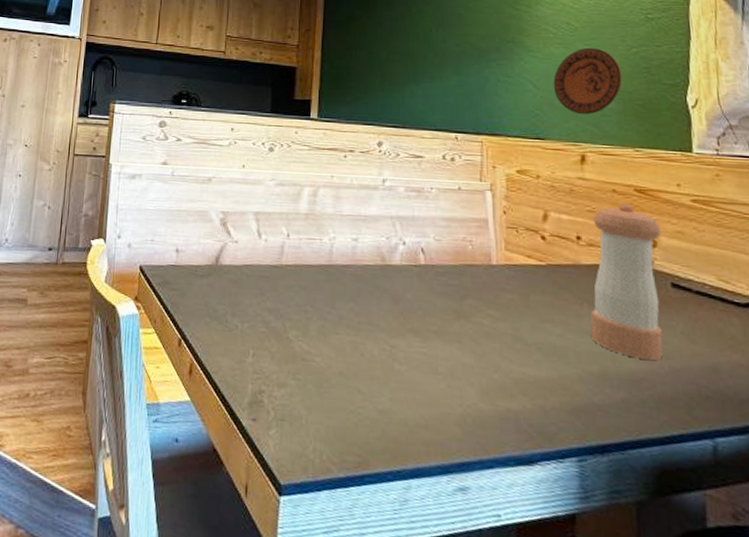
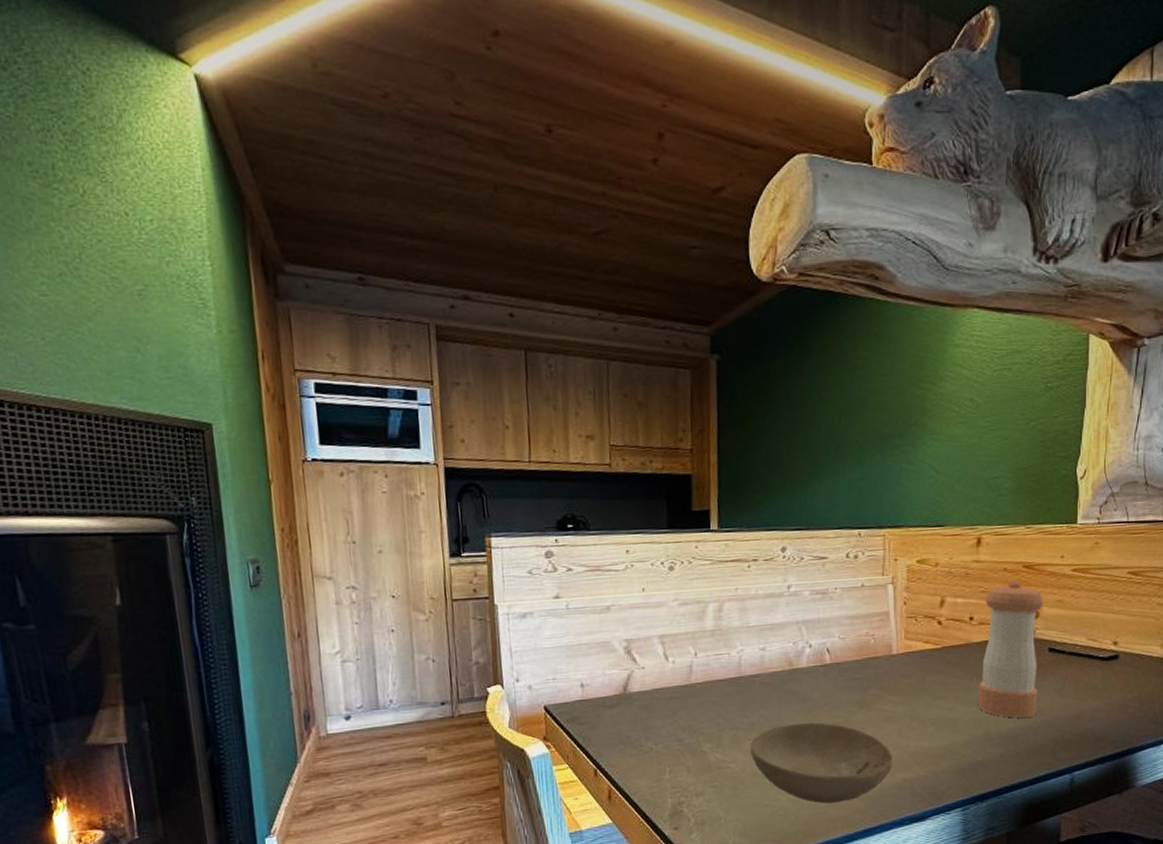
bowl: none [337,324,494,424] -> present [749,722,893,804]
decorative plate: present [553,47,623,115] -> none [954,424,1020,497]

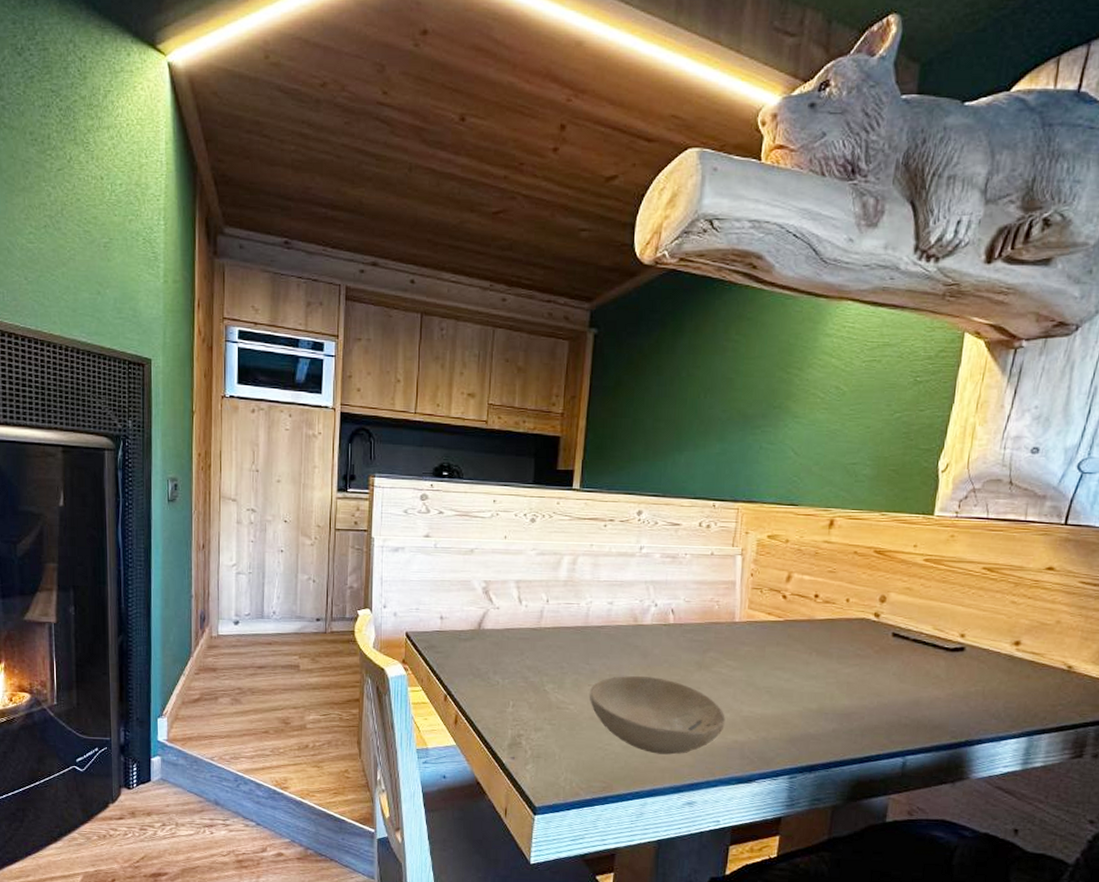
pepper shaker: present [977,581,1044,719] -> none [814,564,892,698]

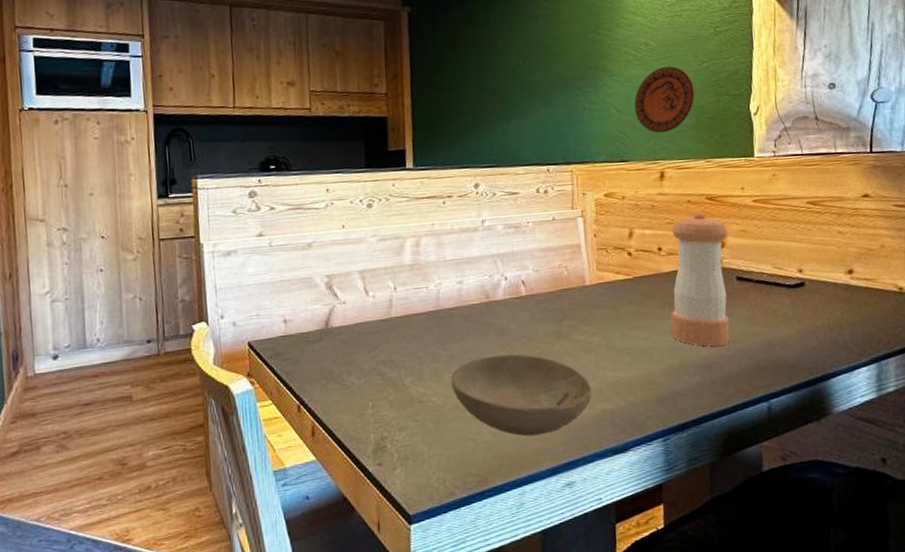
decorative plate: none [813,412,882,481] -> present [634,66,695,133]
pepper shaker: none [814,564,892,698] -> present [671,212,730,347]

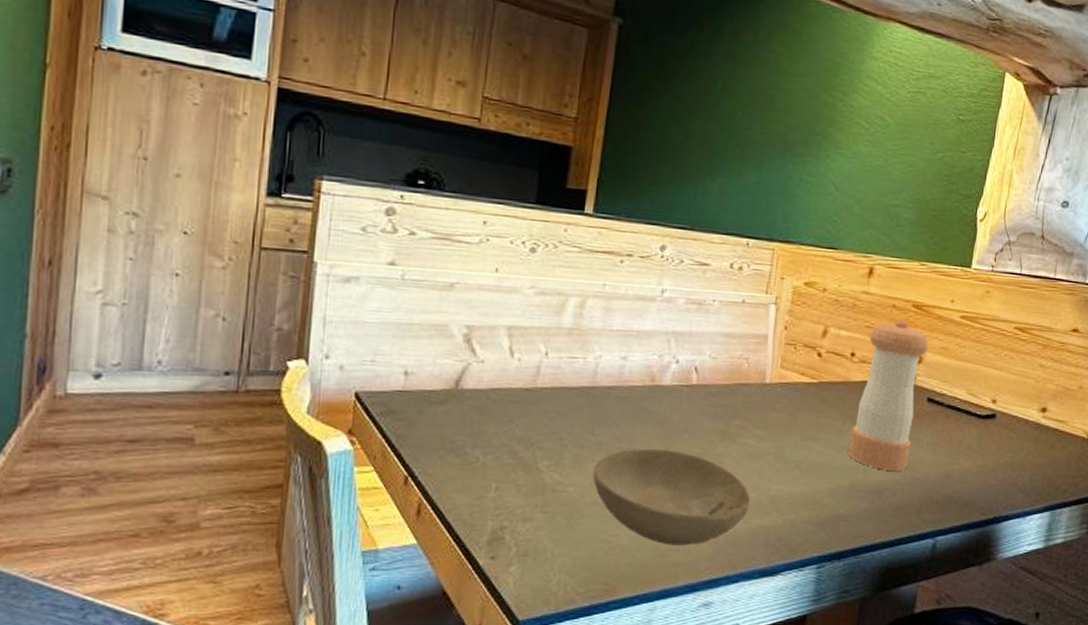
decorative plate: present [634,66,695,133] -> none [855,148,924,224]

